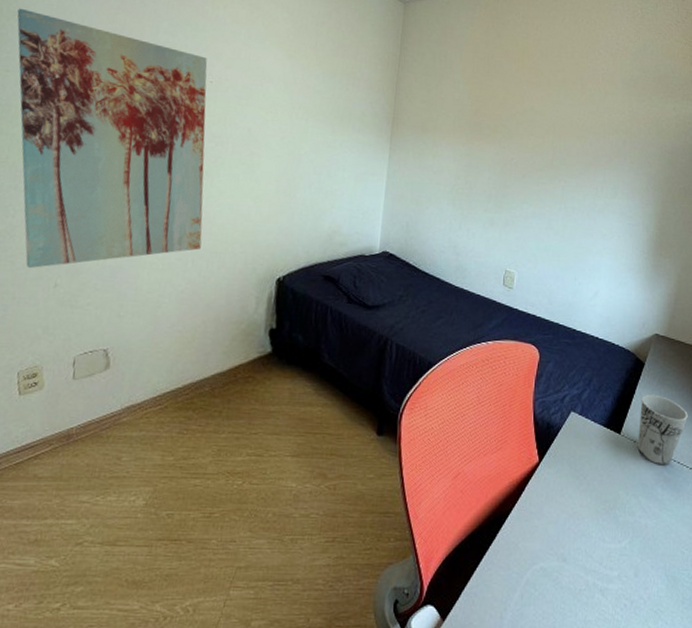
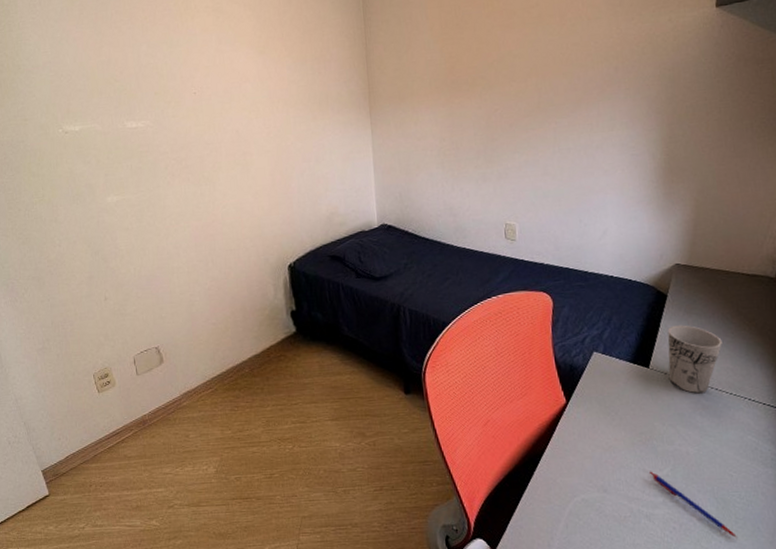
wall art: present [17,8,207,269] -> none [21,60,217,288]
pen: none [608,542,682,620] -> present [648,471,737,538]

